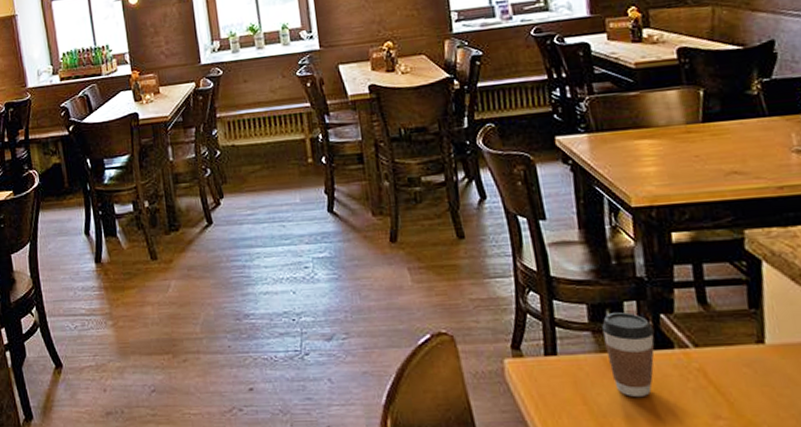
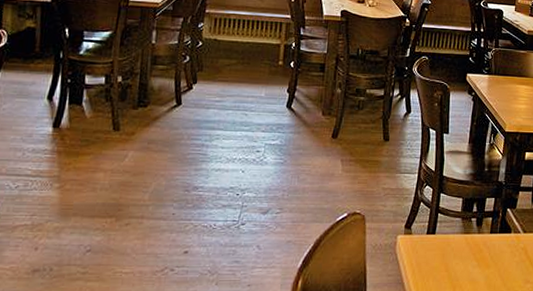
coffee cup: present [602,312,655,398] -> none [468,206,502,267]

